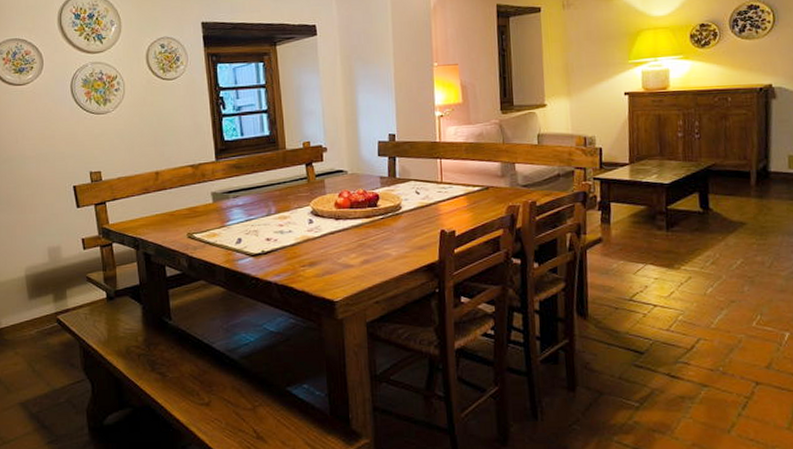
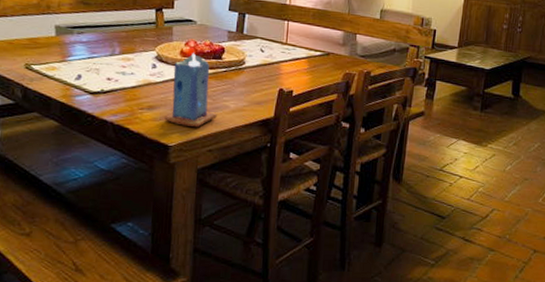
candle: none [327,203,380,280] -> present [165,53,217,128]

